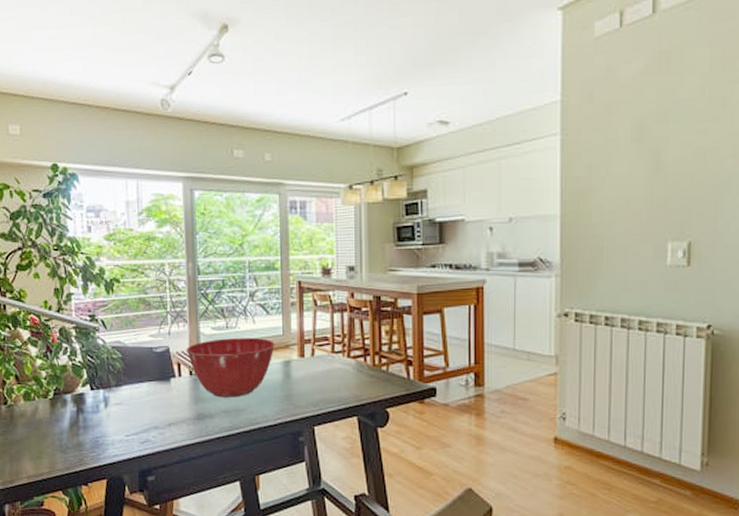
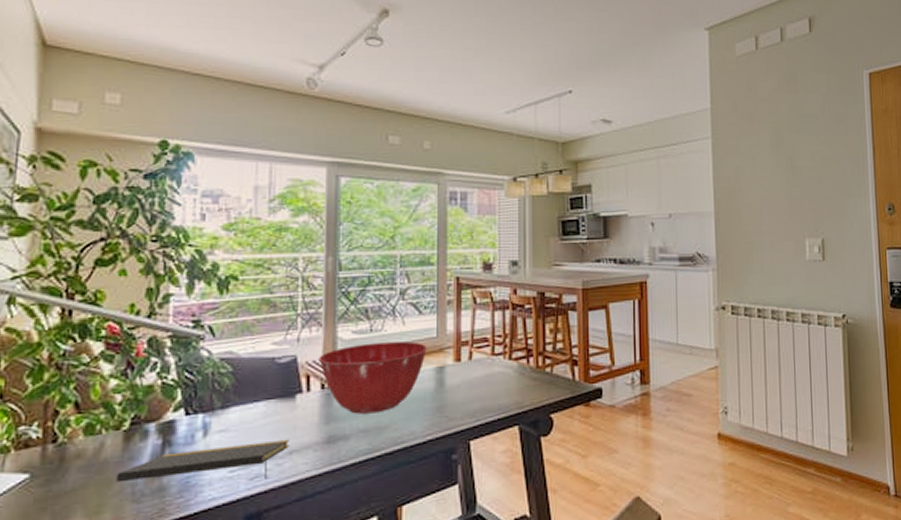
notepad: none [48,414,168,444] -> present [116,439,289,483]

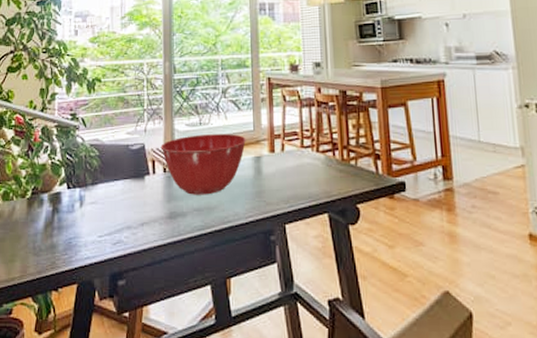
notepad: present [116,439,289,483] -> none [23,213,141,245]

